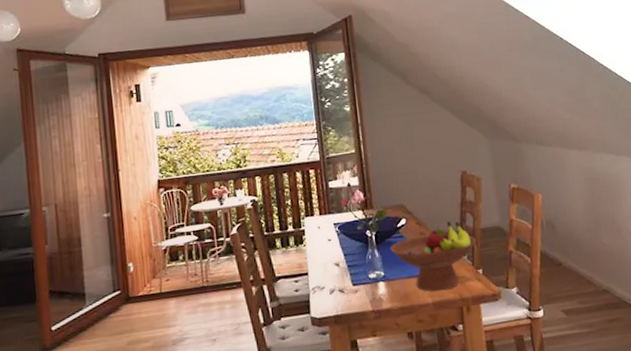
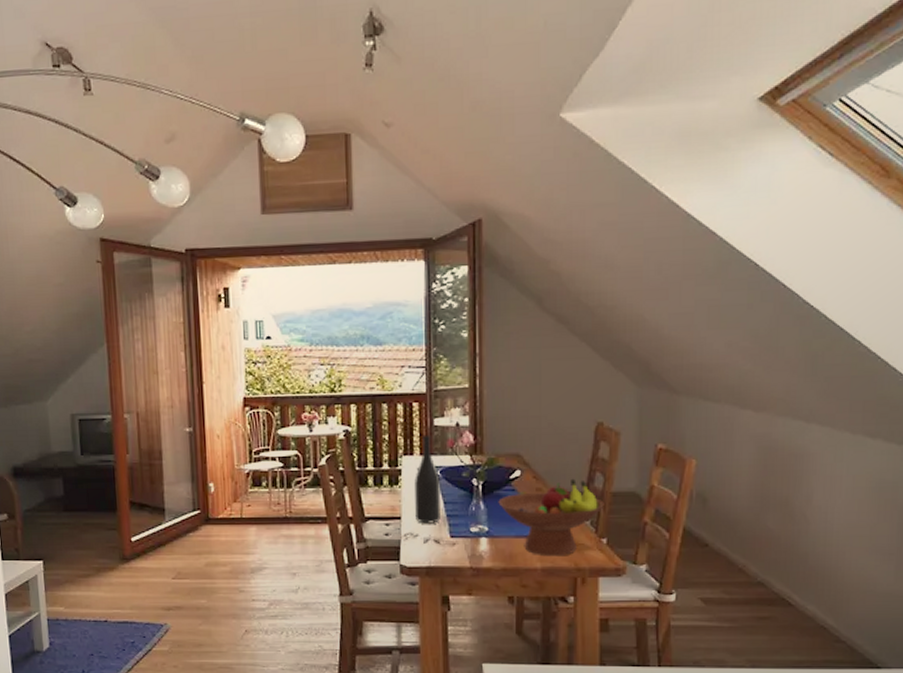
wine bottle: none [317,196,343,277] -> present [415,434,441,524]

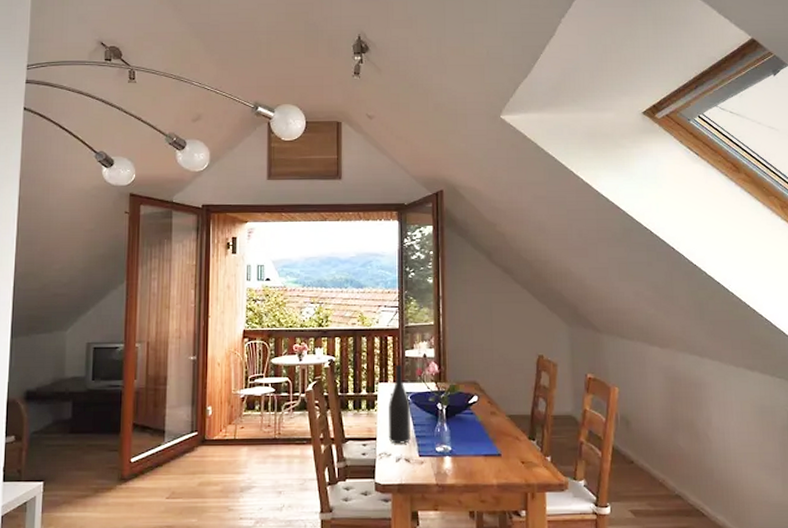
fruit bowl: present [498,478,604,555] -> none [459,403,547,472]

